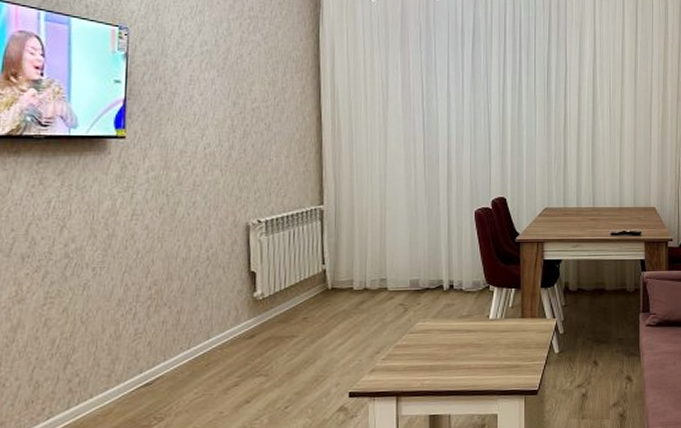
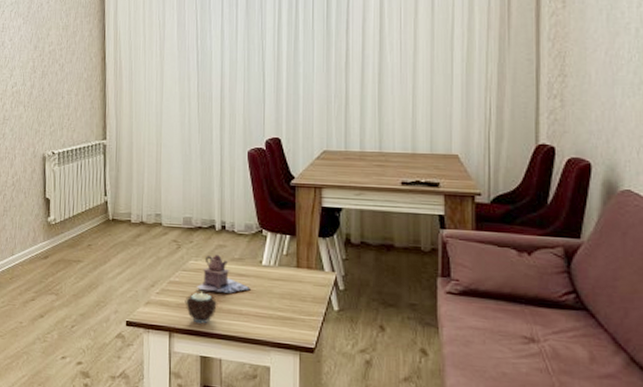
candle: none [412,351,446,384] -> present [185,291,217,324]
teapot: none [424,313,478,351] -> present [196,254,251,293]

